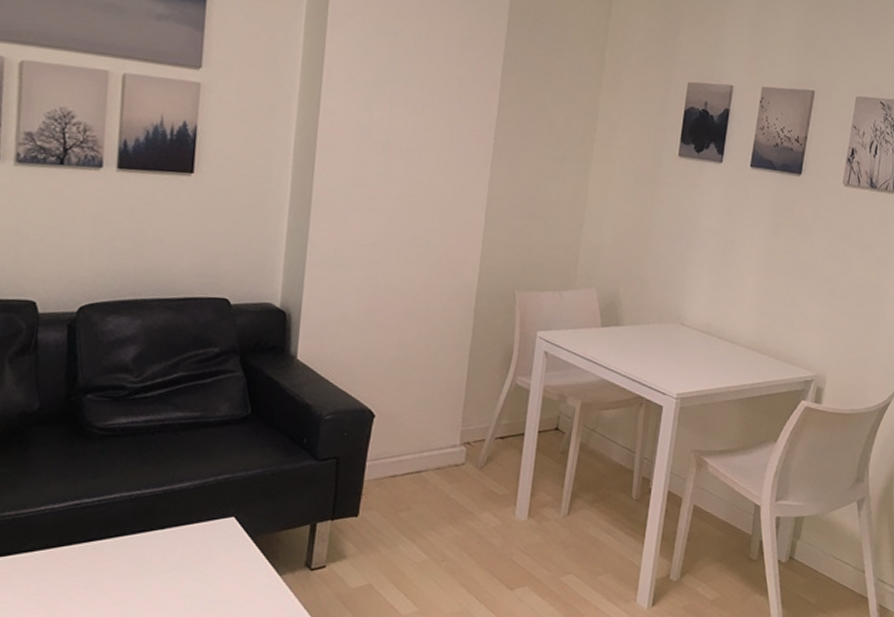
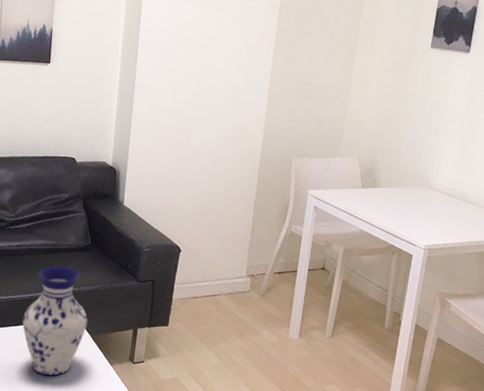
vase: none [151,446,246,598] -> present [22,266,87,376]

